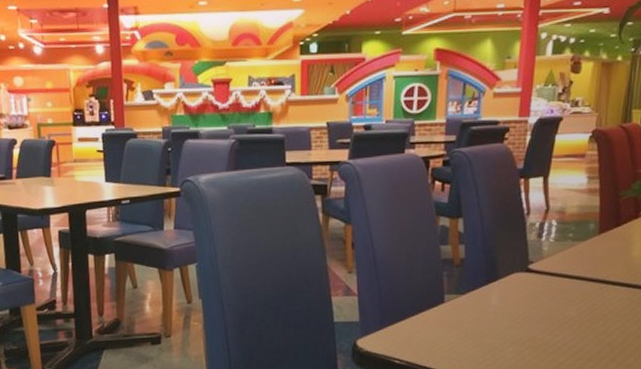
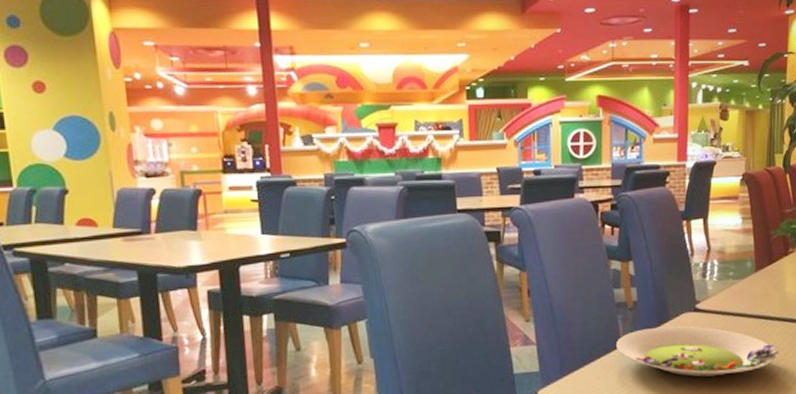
salad plate: none [440,286,619,338] -> present [616,326,779,377]

